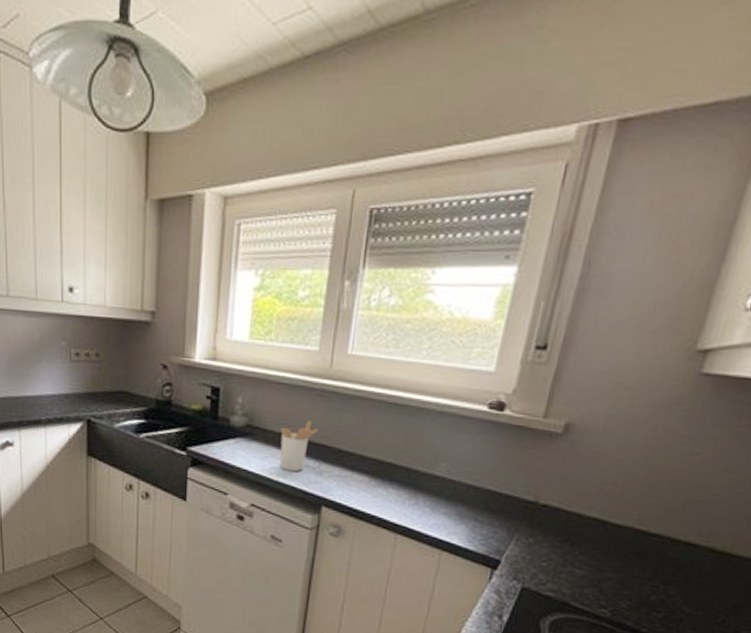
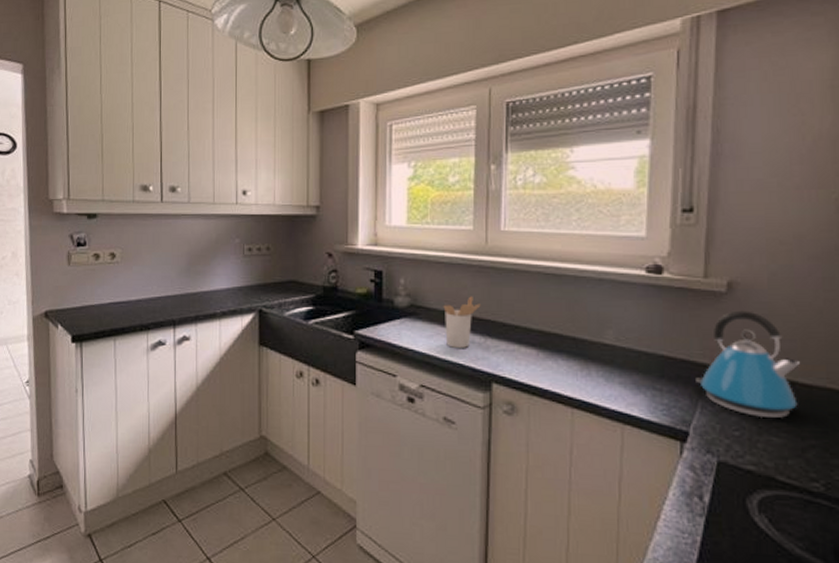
kettle: none [516,452,616,553] -> present [696,310,800,419]

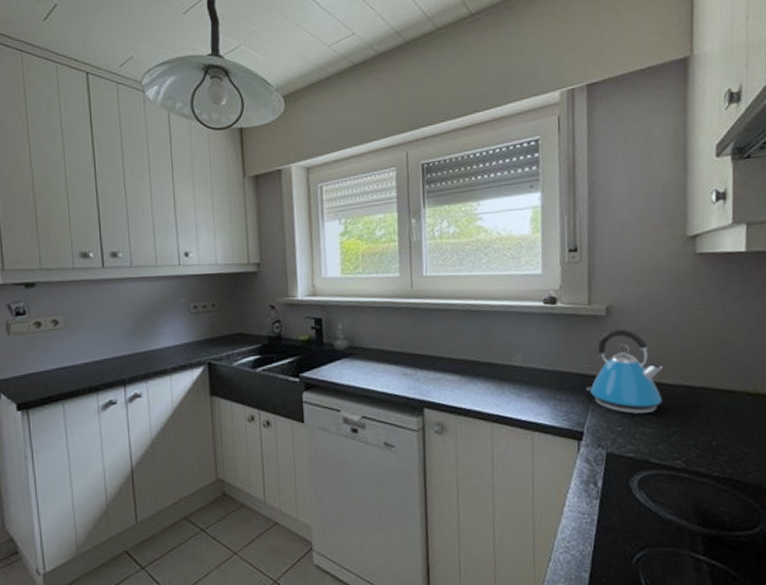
utensil holder: present [443,296,481,348] -> none [378,335,410,381]

